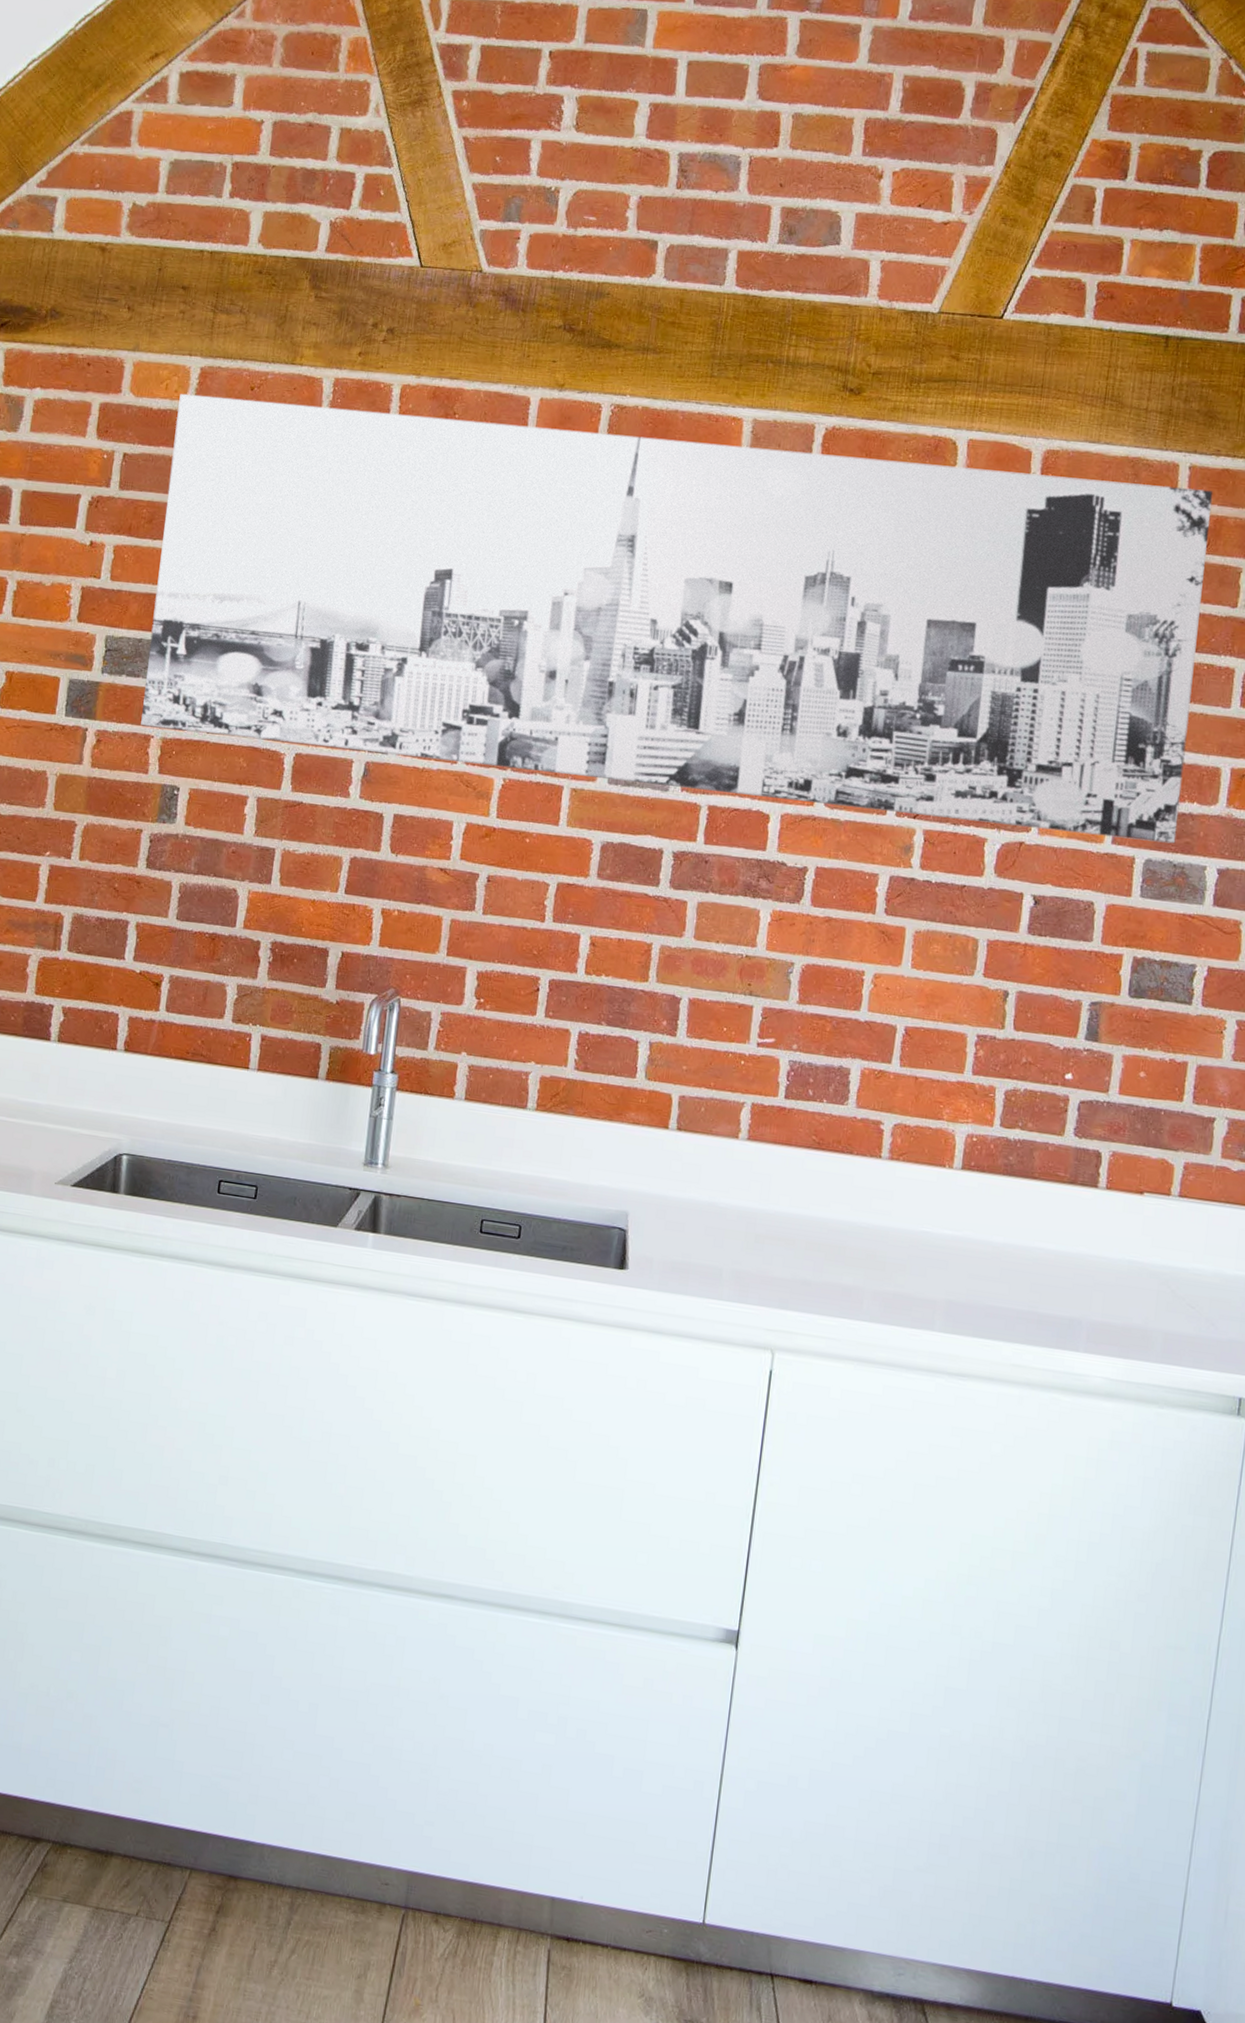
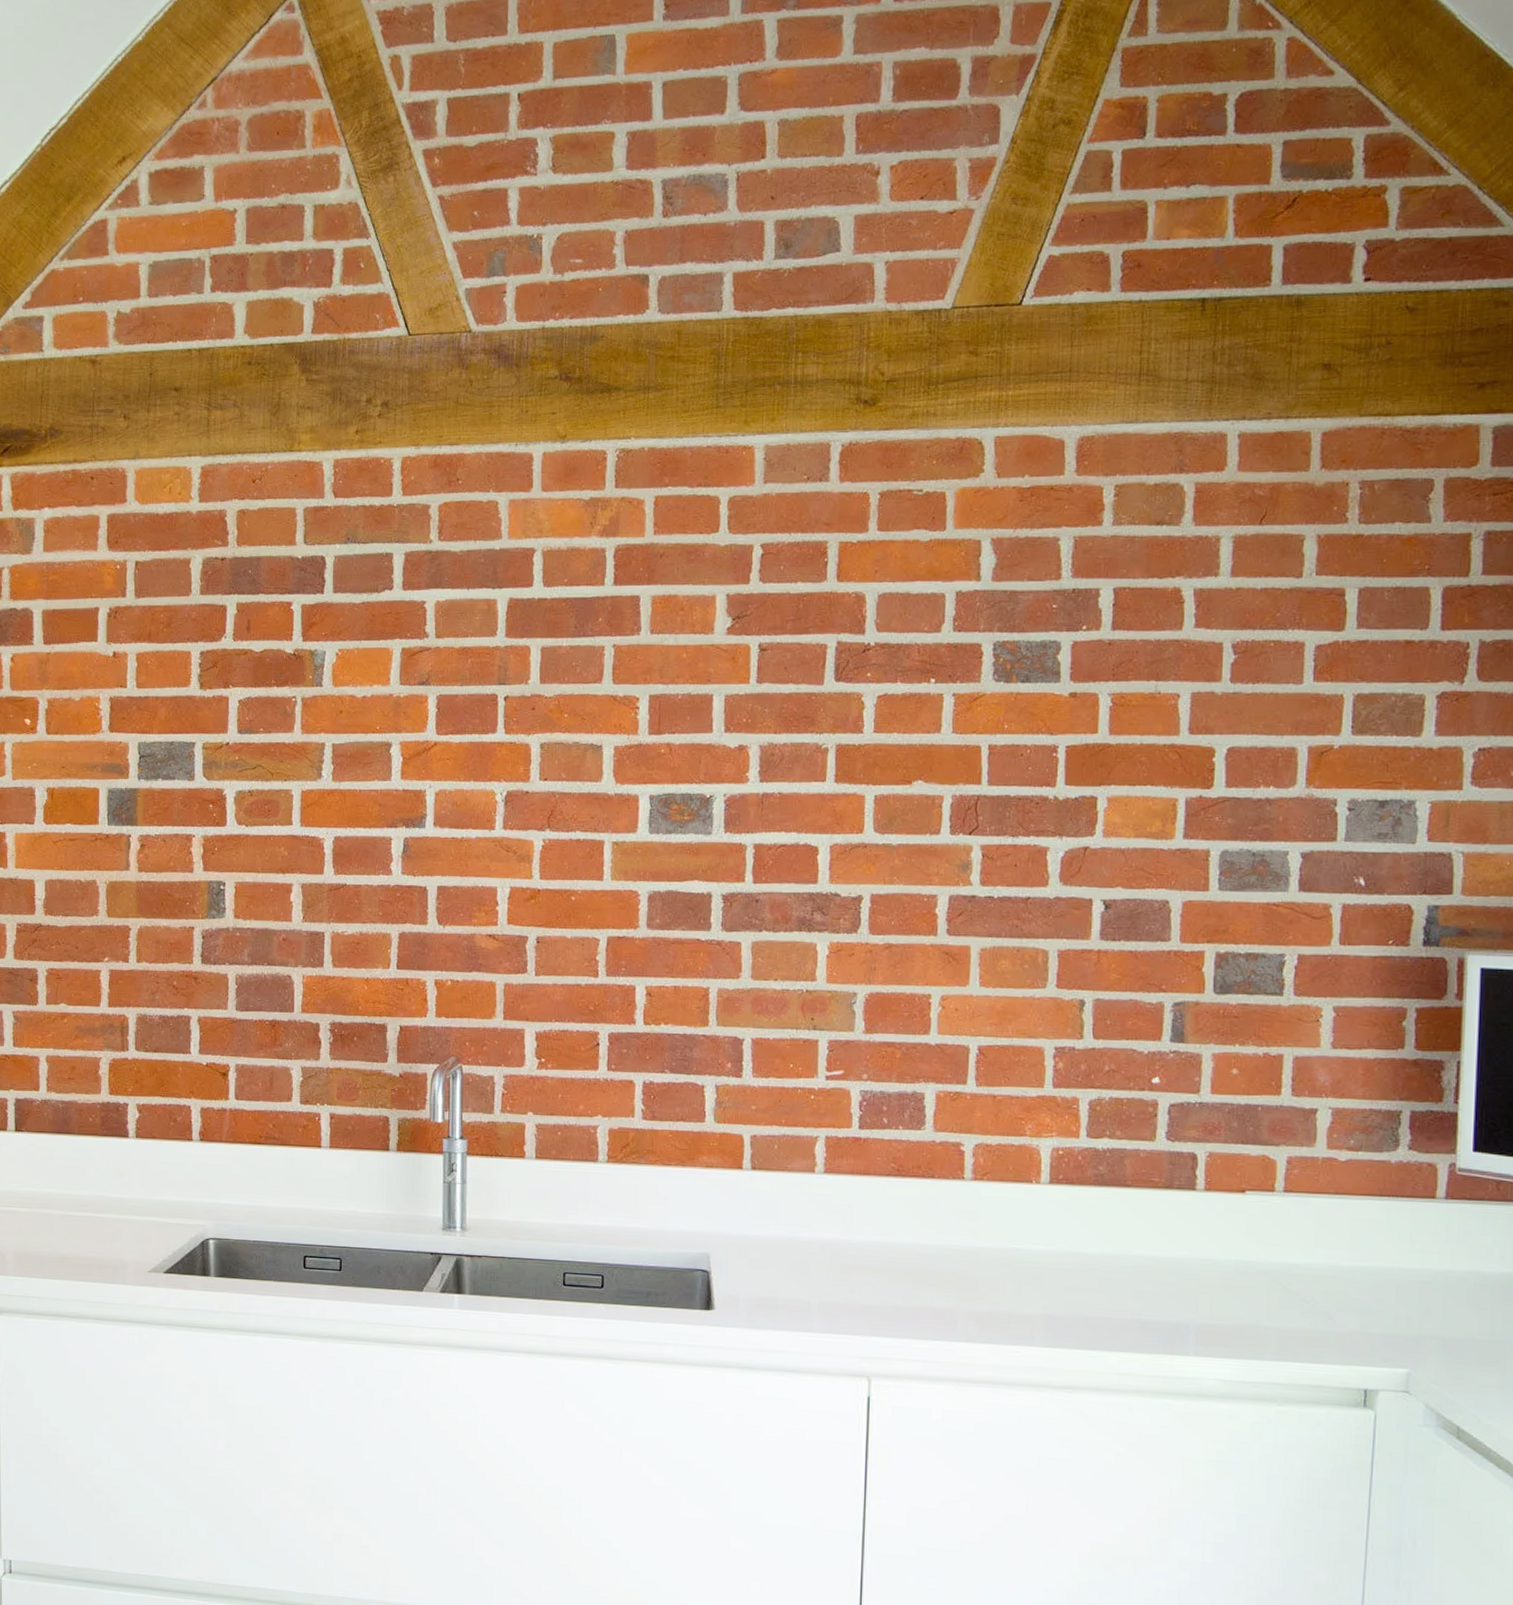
wall art: present [141,393,1214,844] -> none [181,457,1267,832]

